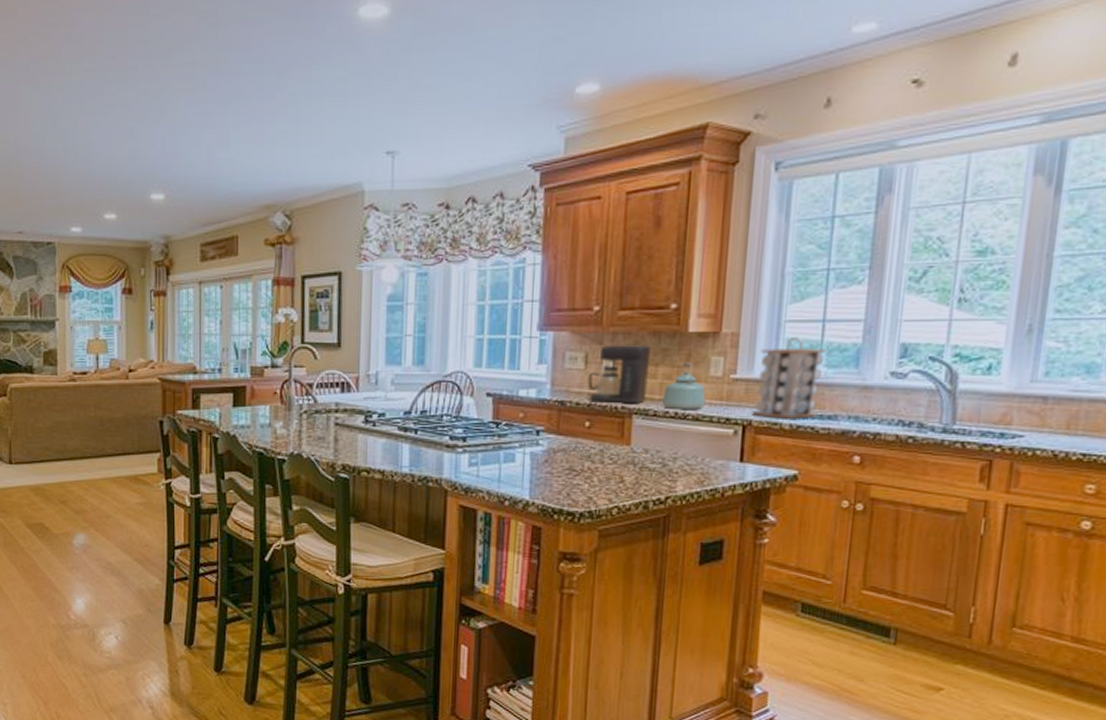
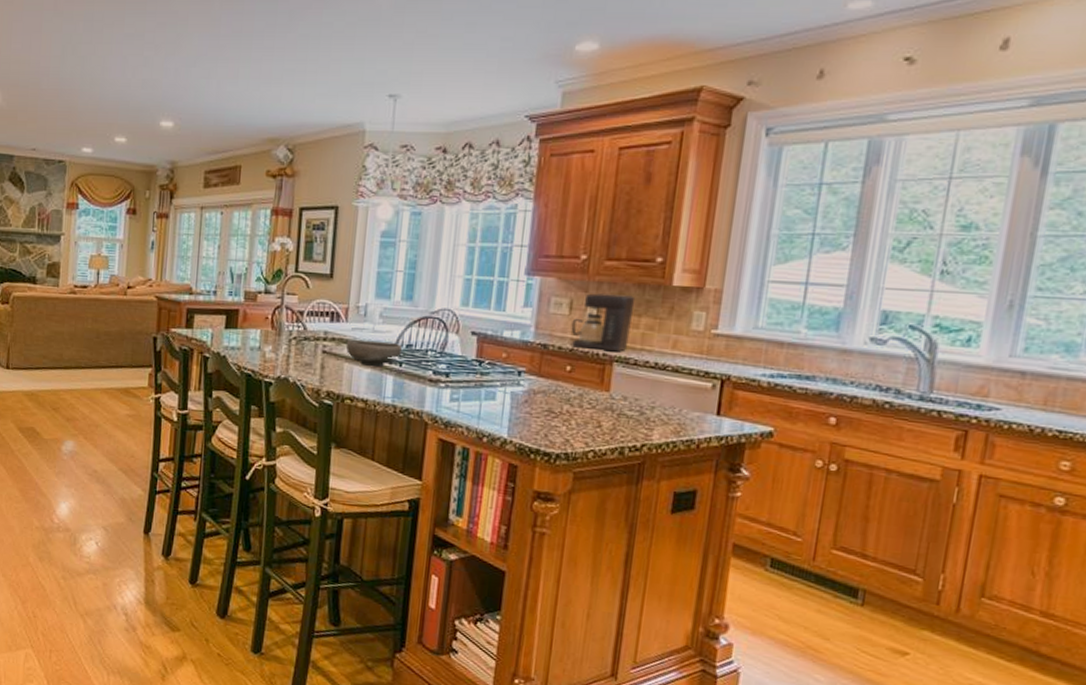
bowl: none [358,409,416,437] -> present [345,339,402,368]
kettle: present [661,362,706,411] -> none [642,314,687,362]
spice rack: present [752,336,827,421] -> none [731,296,809,378]

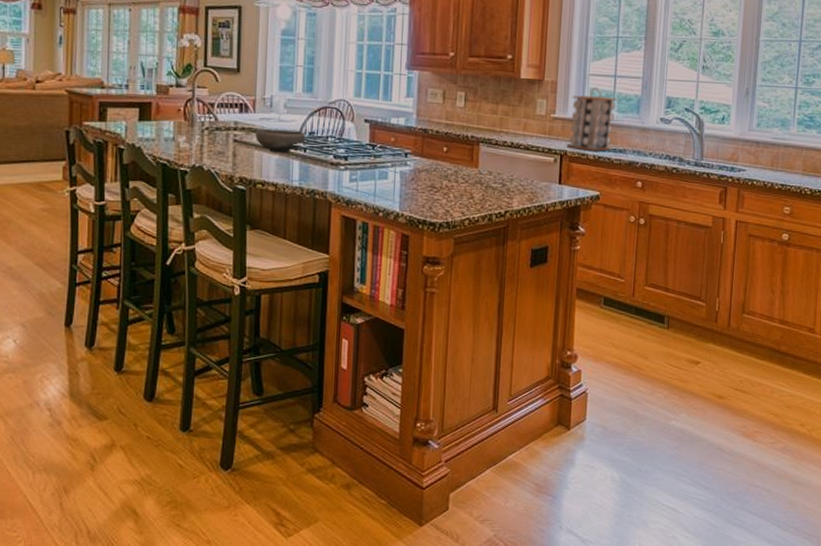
coffee maker: present [571,293,634,352] -> none [445,85,492,134]
spice rack: none [731,296,809,378] -> present [567,86,618,152]

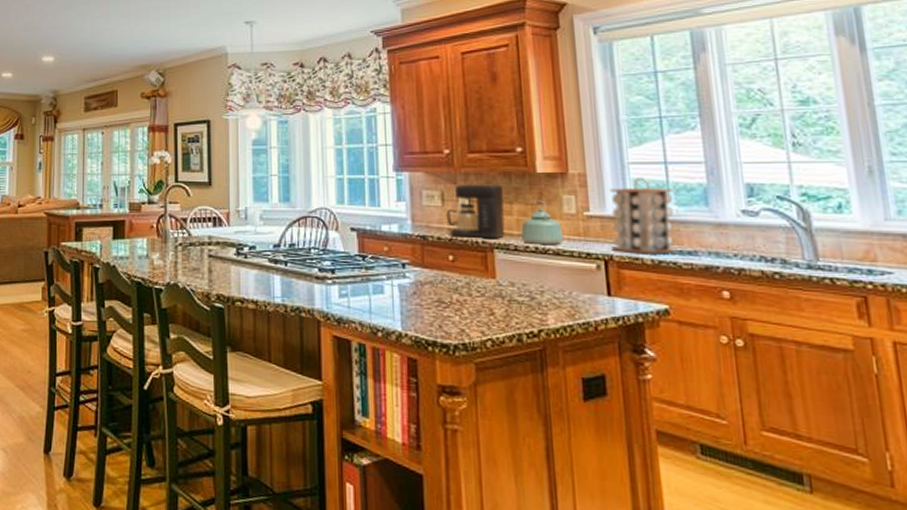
bowl: present [255,128,305,154] -> none [230,242,285,268]
coffee maker: none [445,85,492,134] -> present [446,184,505,239]
kettle: none [501,102,534,142] -> present [520,200,564,246]

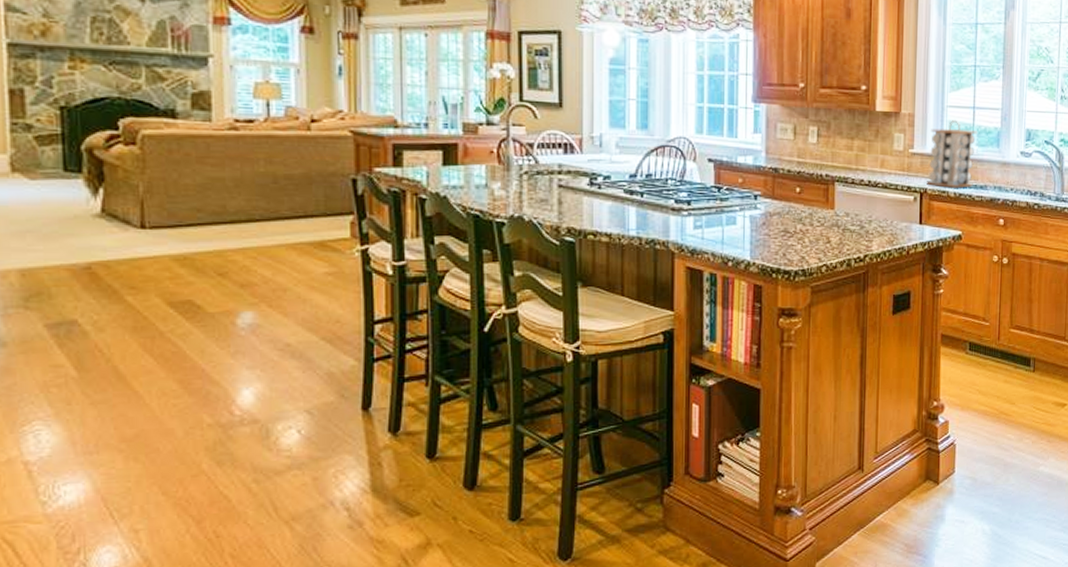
coffee maker: present [446,184,505,239] -> none [797,119,847,173]
kettle: present [520,200,564,246] -> none [857,137,892,179]

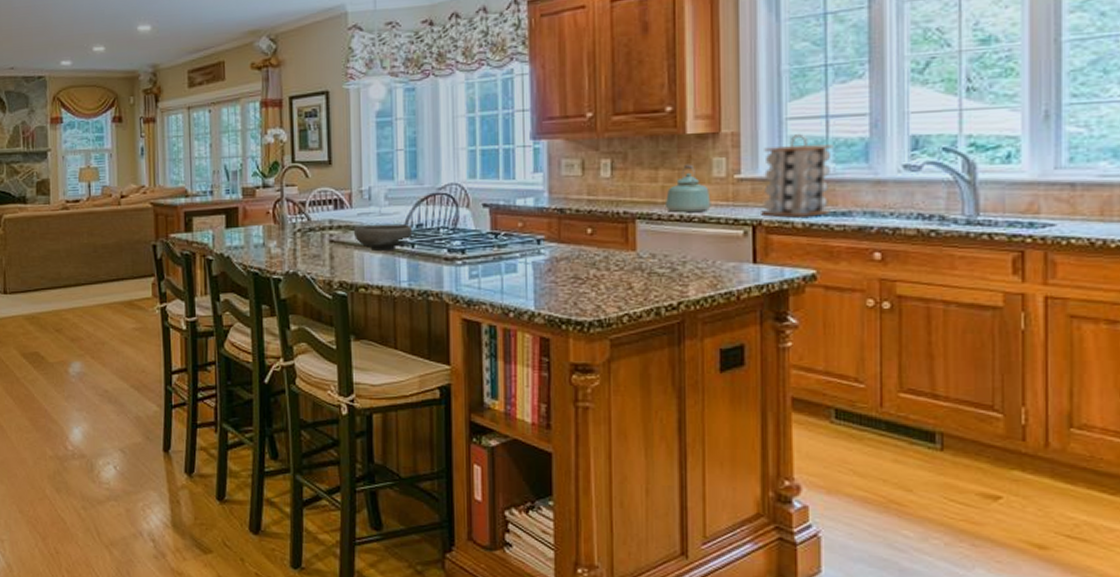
bowl: none [583,171,641,200] -> present [353,224,412,252]
kettle: none [857,137,892,179] -> present [664,164,711,213]

